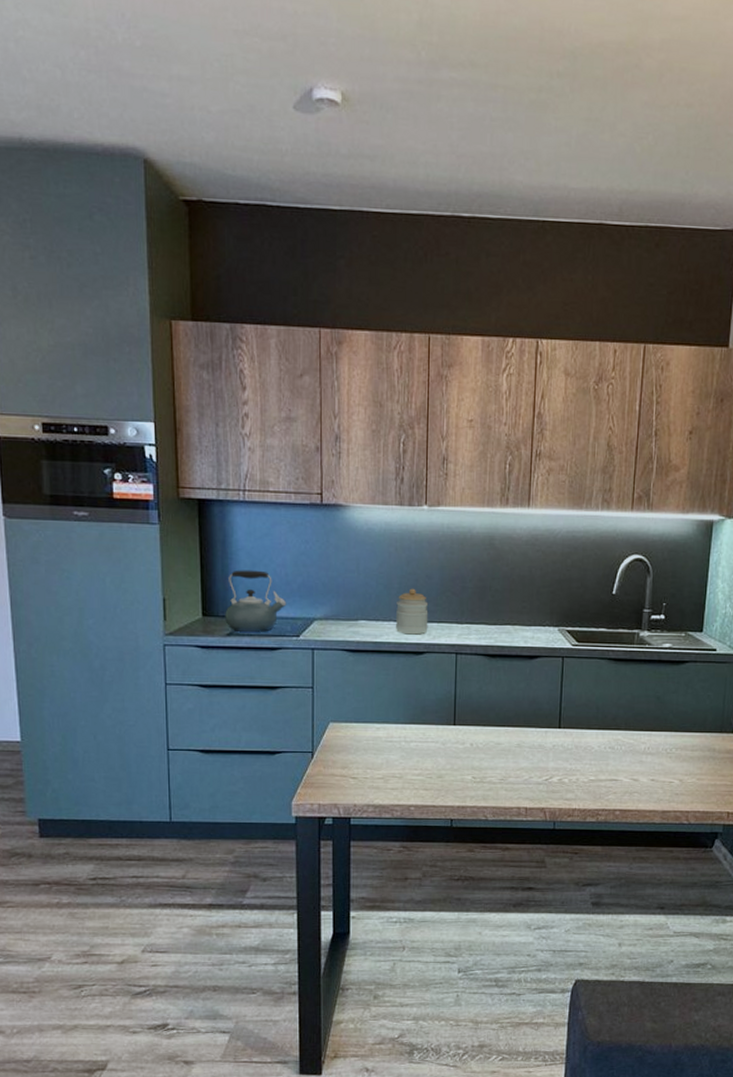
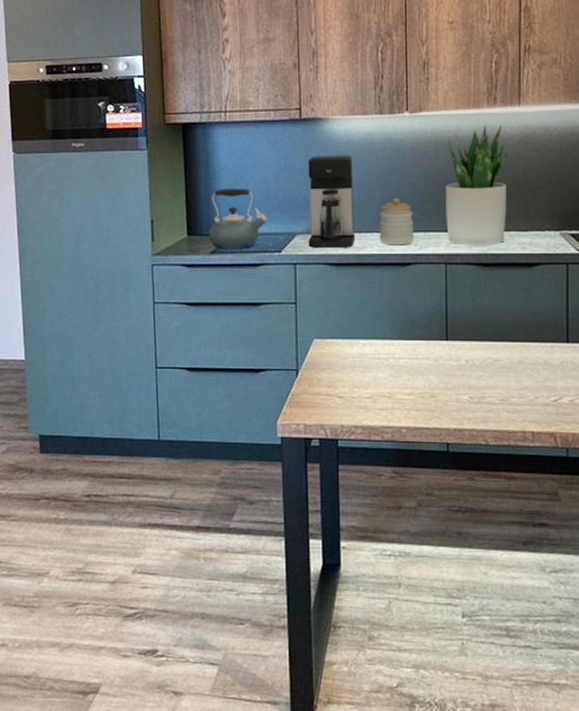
coffee maker: none [326,542,373,636] -> present [308,154,356,249]
planter: none [458,524,517,638] -> present [445,125,509,246]

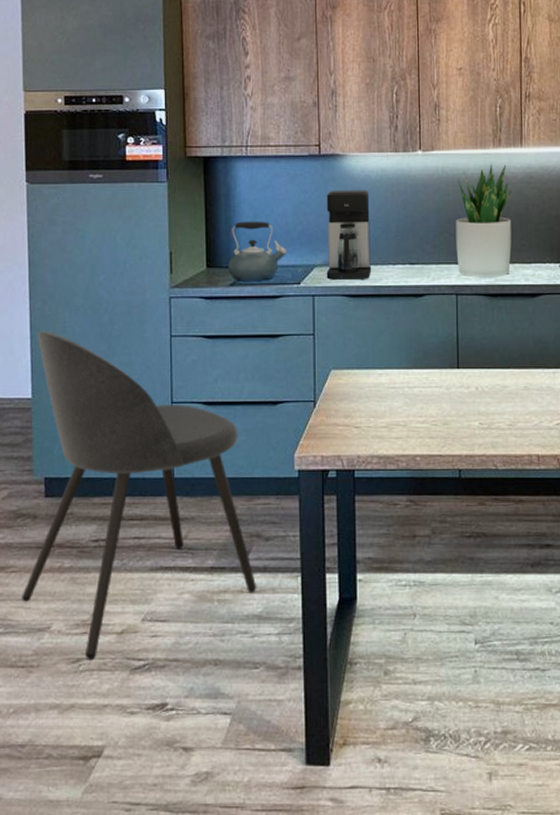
dining chair: none [22,296,242,605] -> present [22,330,257,659]
jar: present [379,197,414,246] -> none [394,231,427,277]

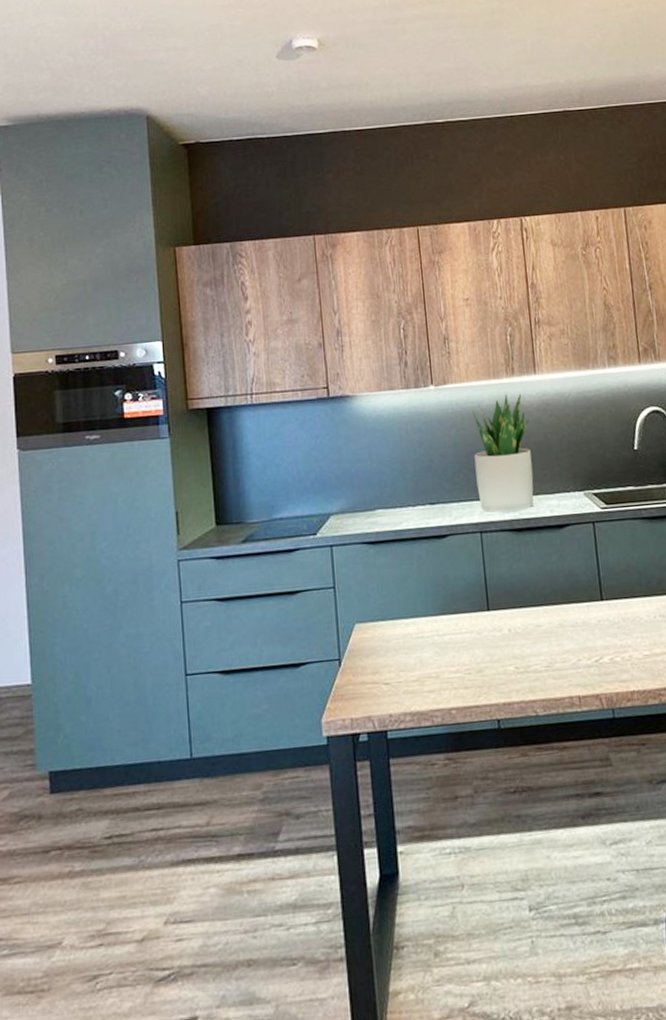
dining chair: present [22,330,257,659] -> none [28,608,290,975]
kettle: present [228,221,288,281] -> none [239,471,301,537]
coffee maker: present [326,190,372,281] -> none [338,430,391,529]

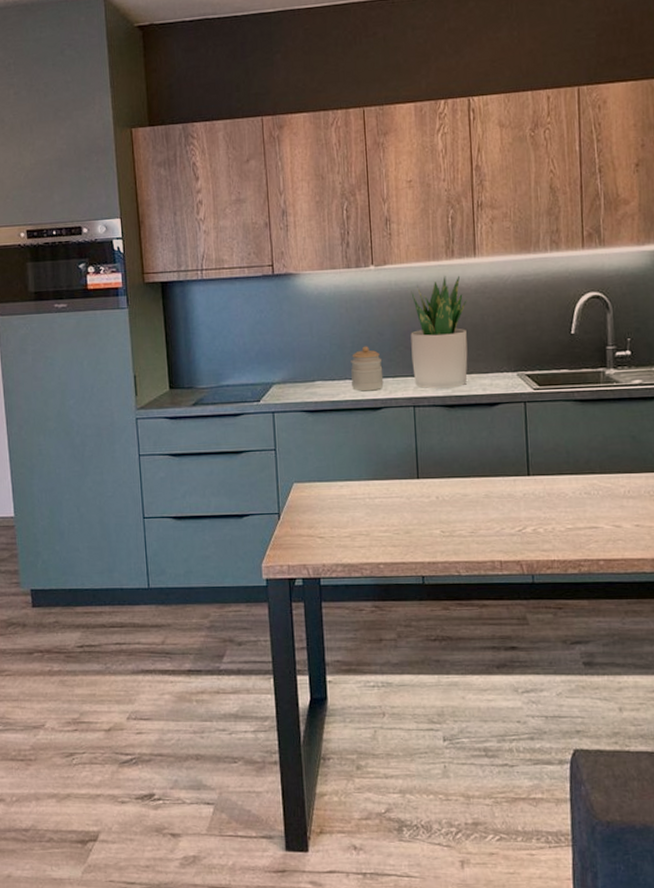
jar: none [413,469,449,519] -> present [351,346,384,392]

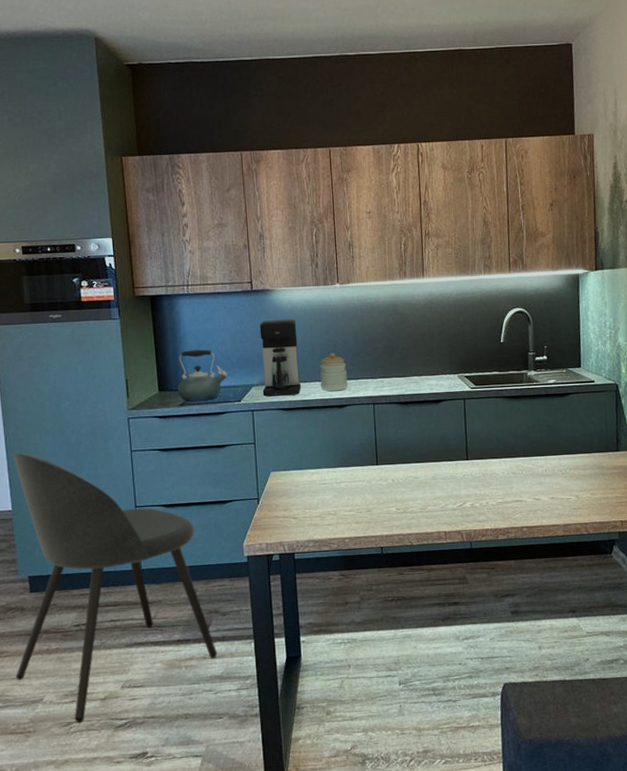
dining chair: none [15,453,233,754] -> present [12,452,218,722]
kettle: none [190,342,246,401] -> present [177,349,229,402]
coffee maker: none [281,307,329,398] -> present [259,319,302,398]
planter: present [410,275,468,389] -> none [370,293,418,389]

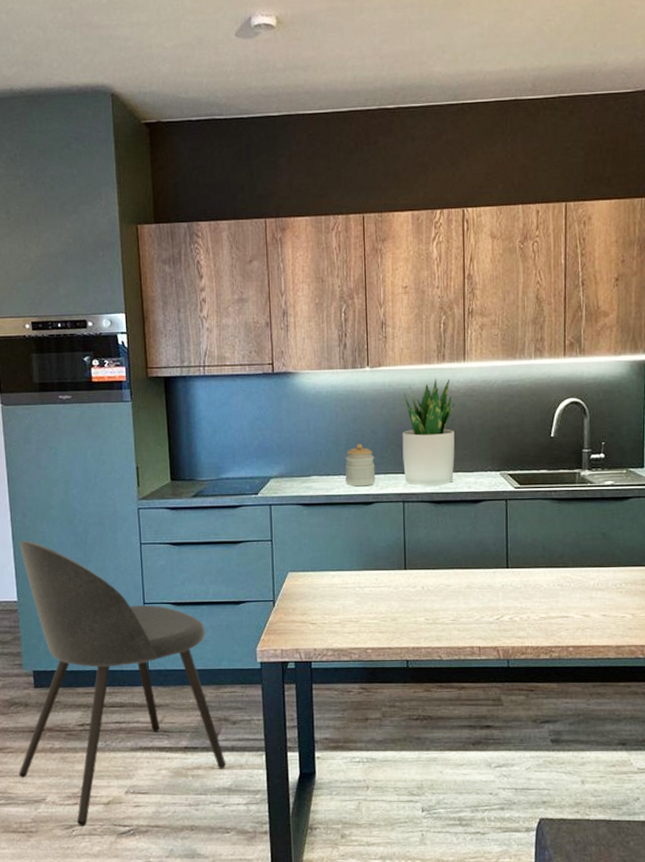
kettle: present [177,349,229,402] -> none [191,436,245,493]
coffee maker: present [259,319,302,398] -> none [280,405,324,491]
planter: none [370,293,418,389] -> present [402,378,456,486]

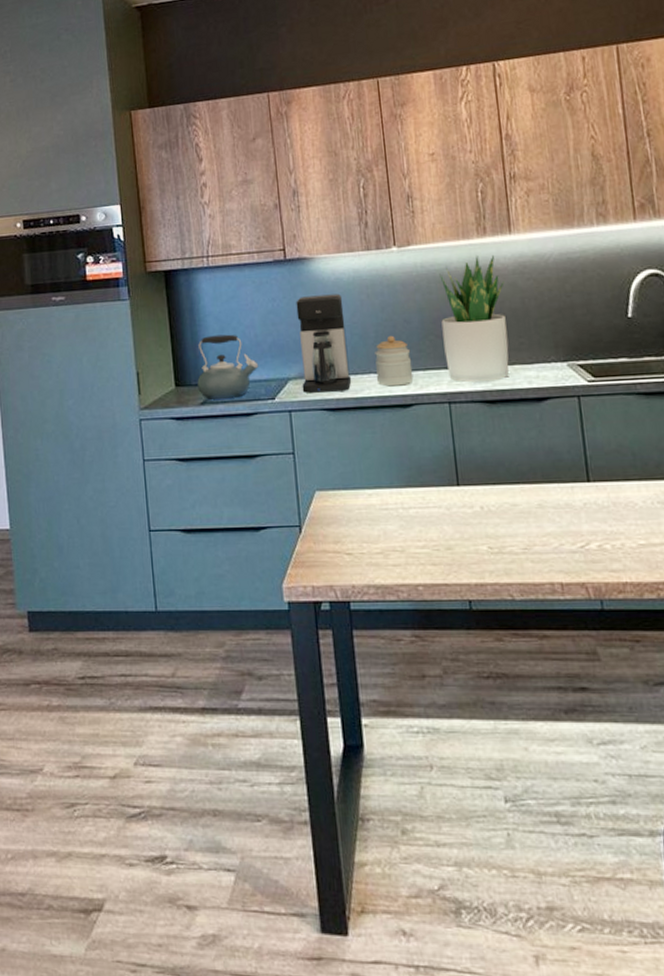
dining chair: present [19,540,227,826] -> none [11,459,253,805]
kettle: none [191,436,245,493] -> present [197,334,259,399]
coffee maker: none [280,405,324,491] -> present [296,293,352,394]

